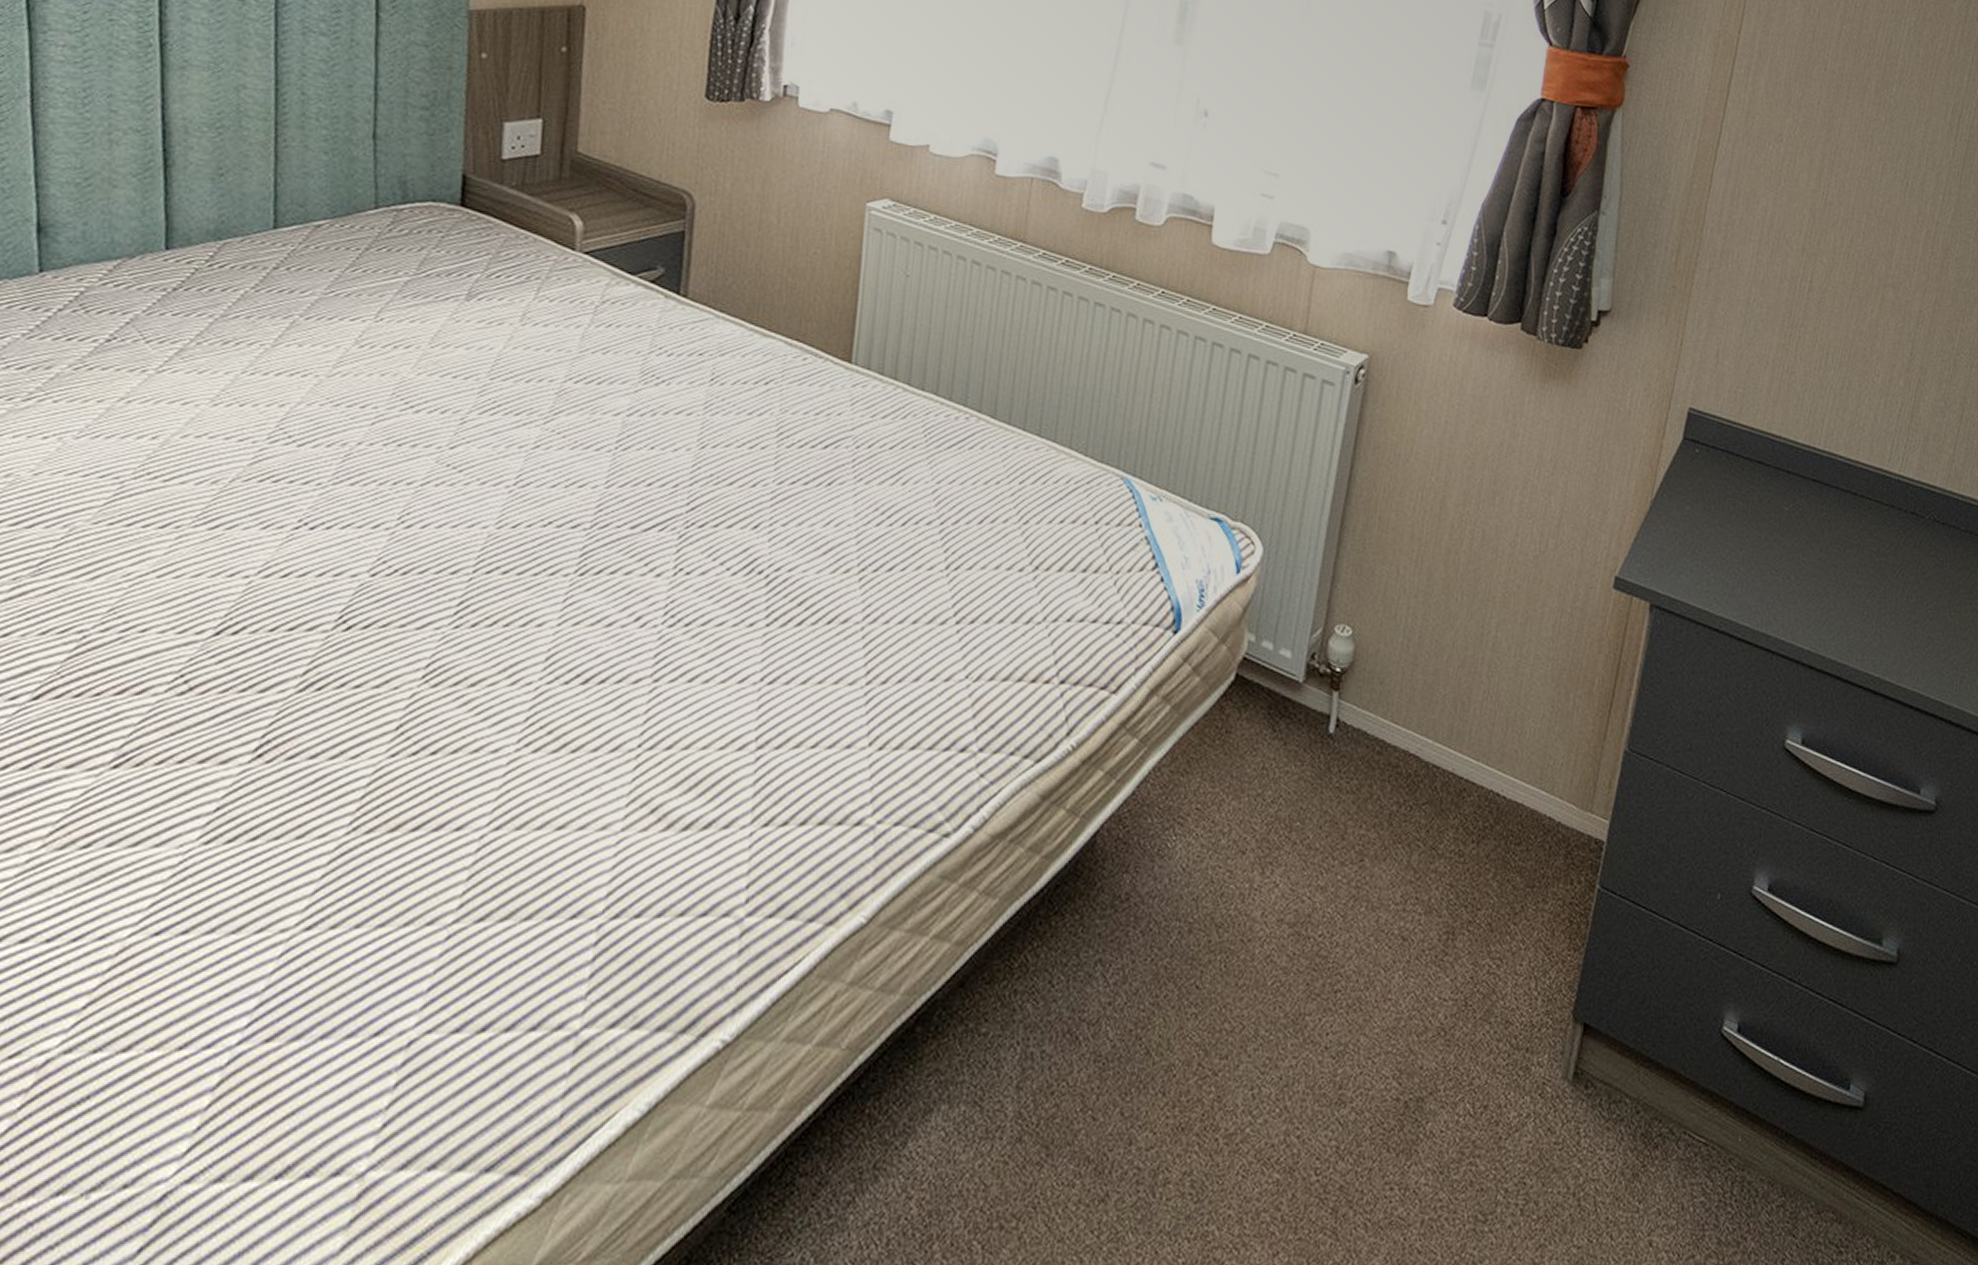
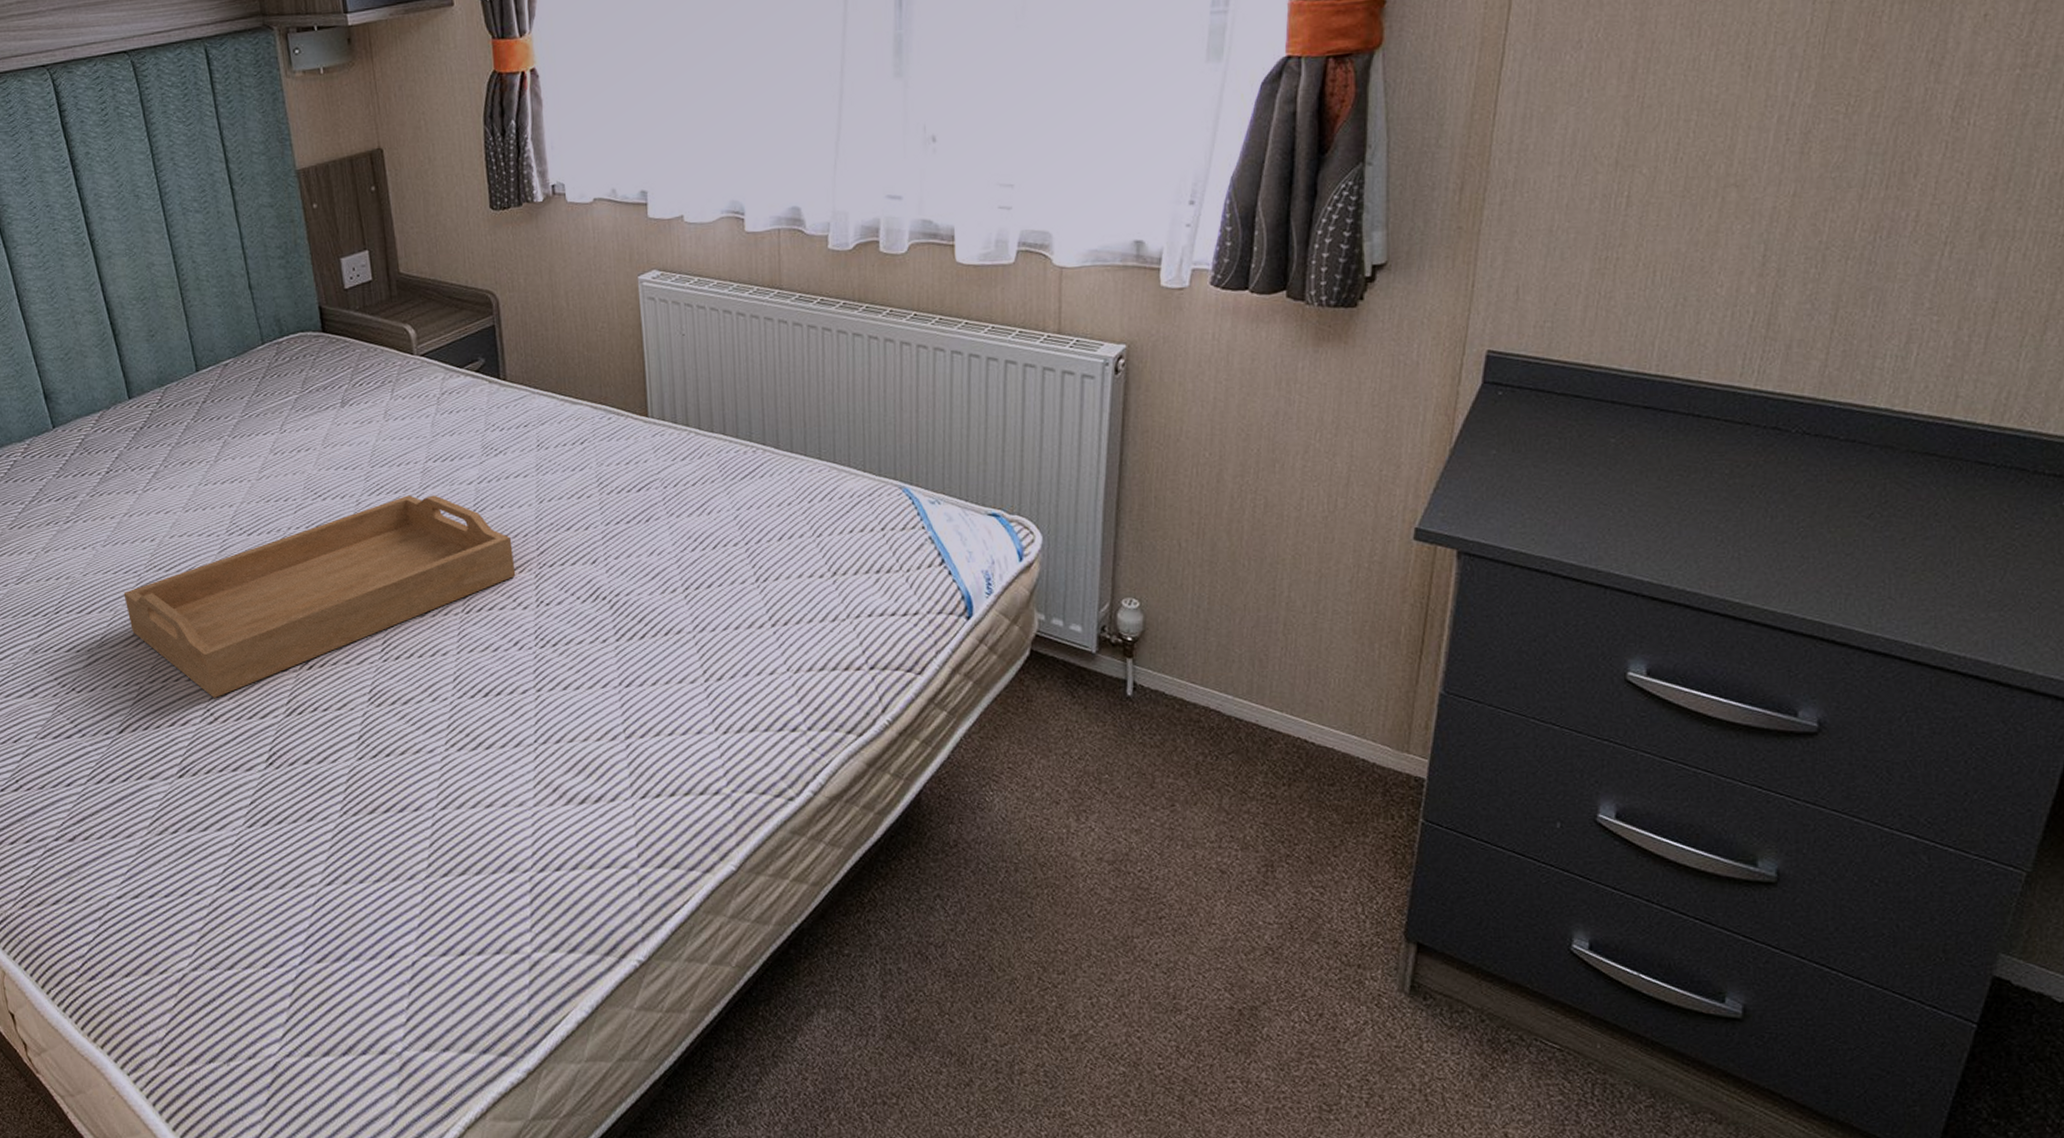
serving tray: none [90,419,657,660] -> present [123,495,516,698]

